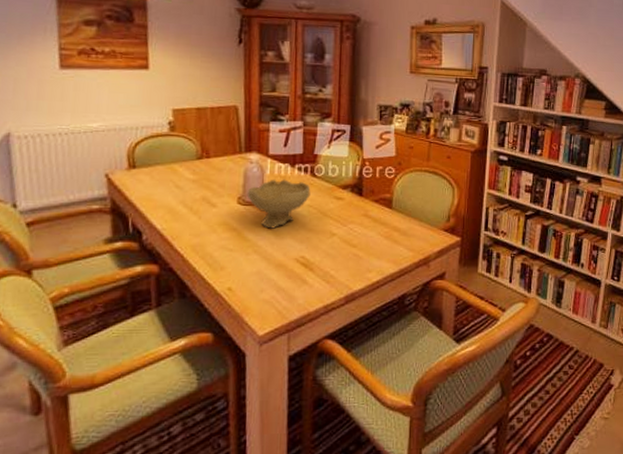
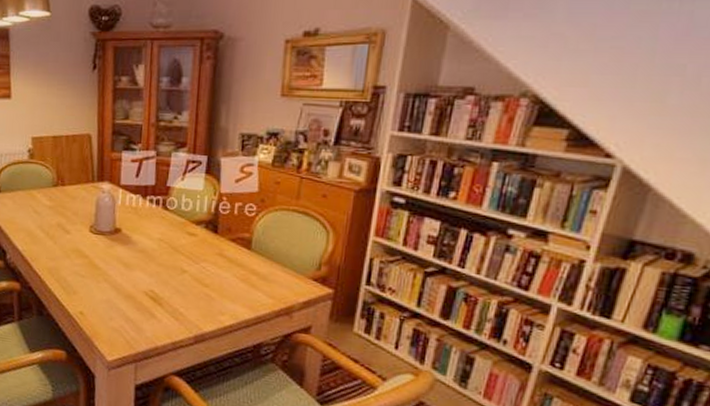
bowl: present [247,179,311,229] -> none [98,209,162,260]

